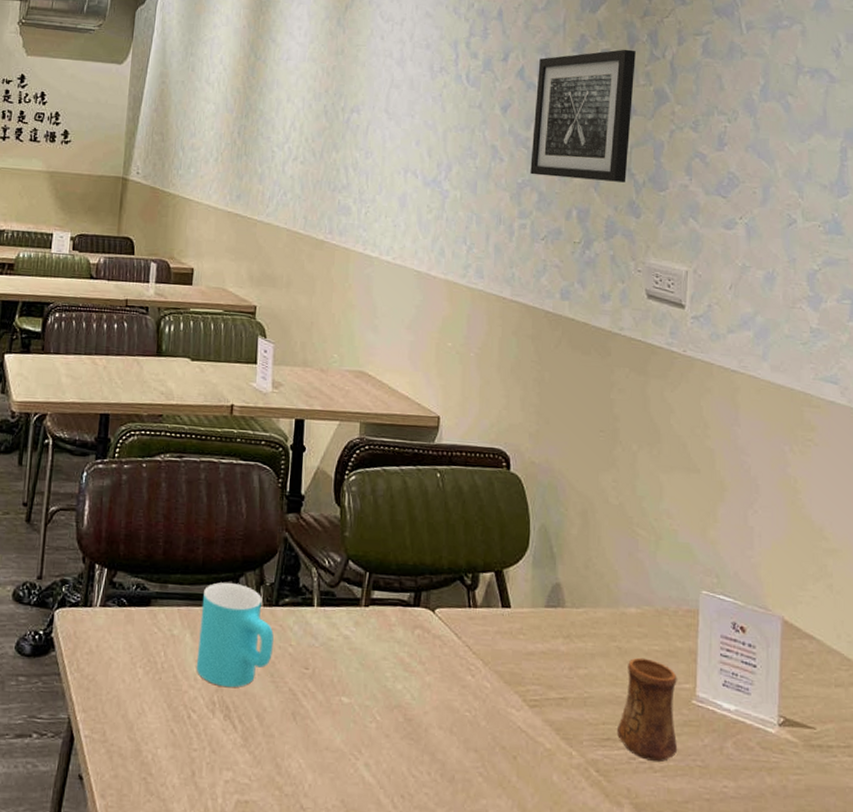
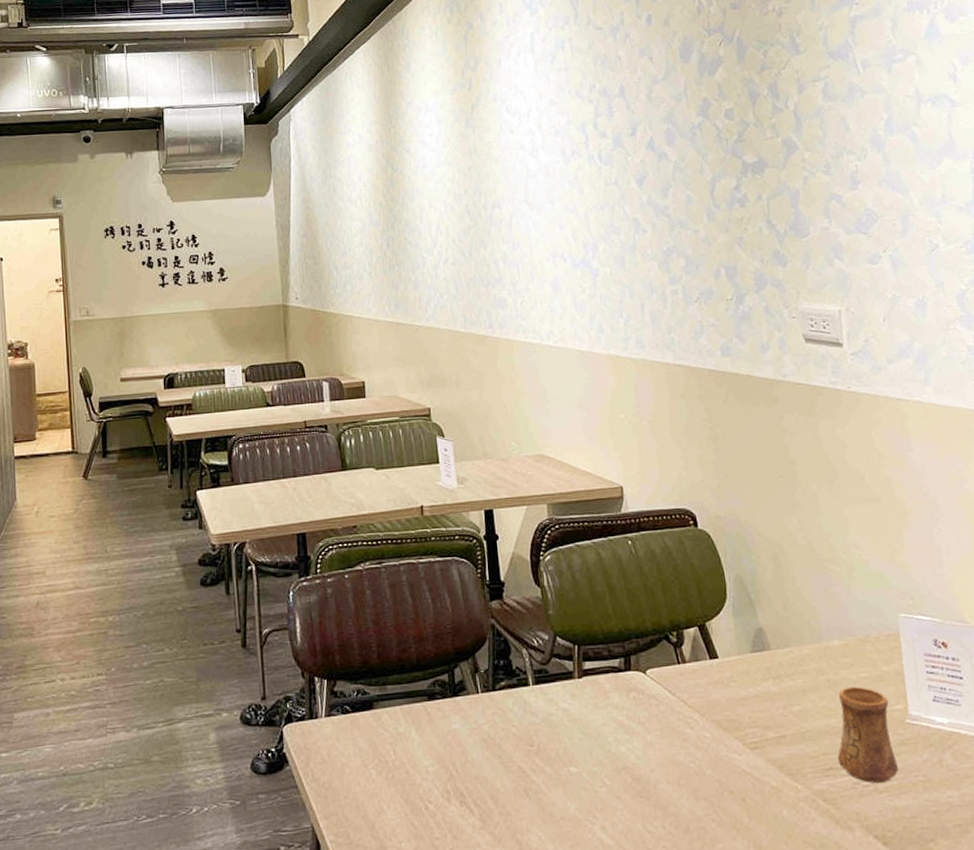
cup: present [196,582,274,688] -> none [422,675,497,775]
wall art: present [530,49,636,183] -> none [666,105,768,241]

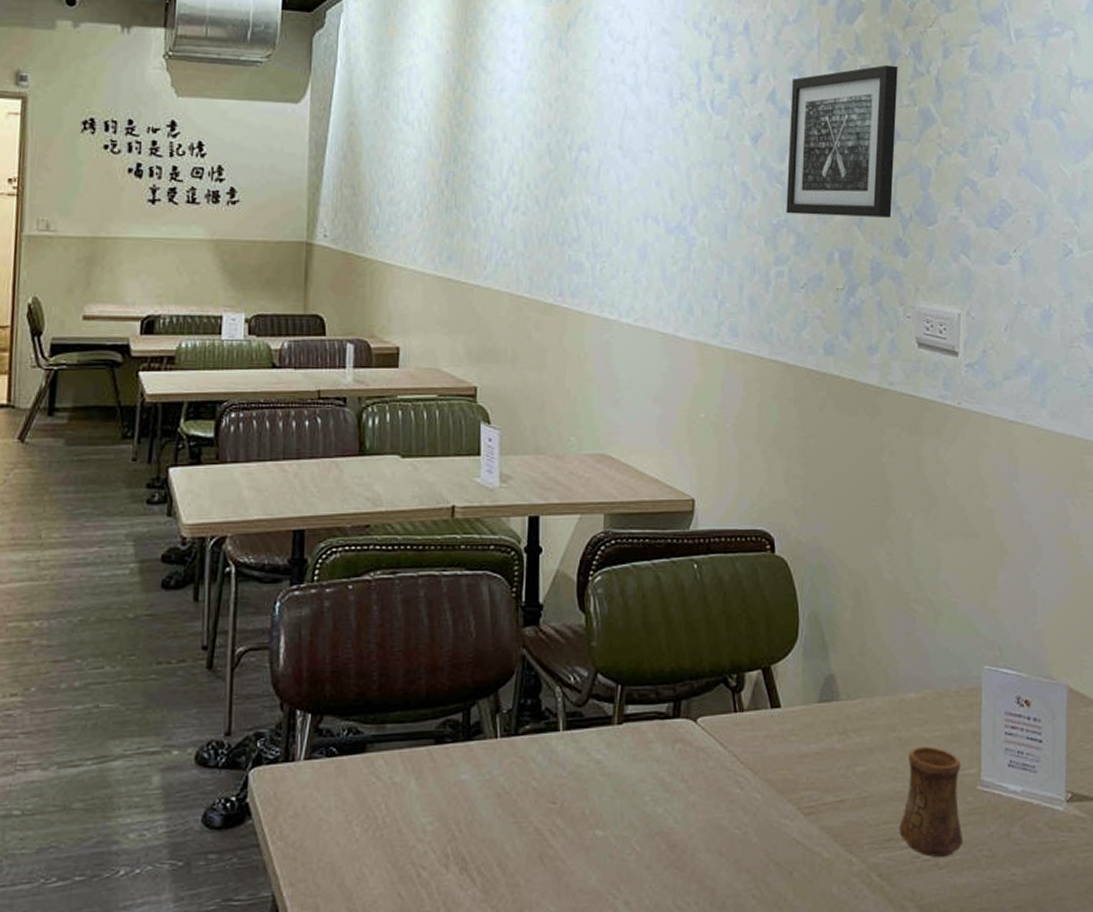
wall art: none [666,105,768,241] -> present [786,64,898,218]

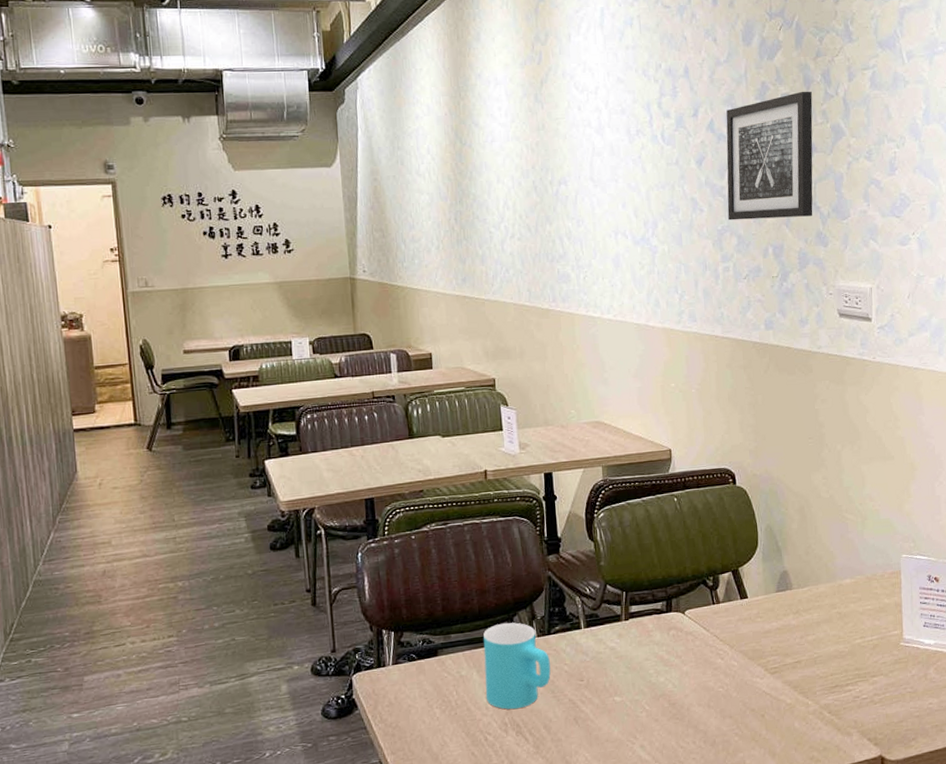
cup: none [424,714,514,836] -> present [483,622,551,710]
cup: present [898,746,964,858] -> none [842,617,892,696]

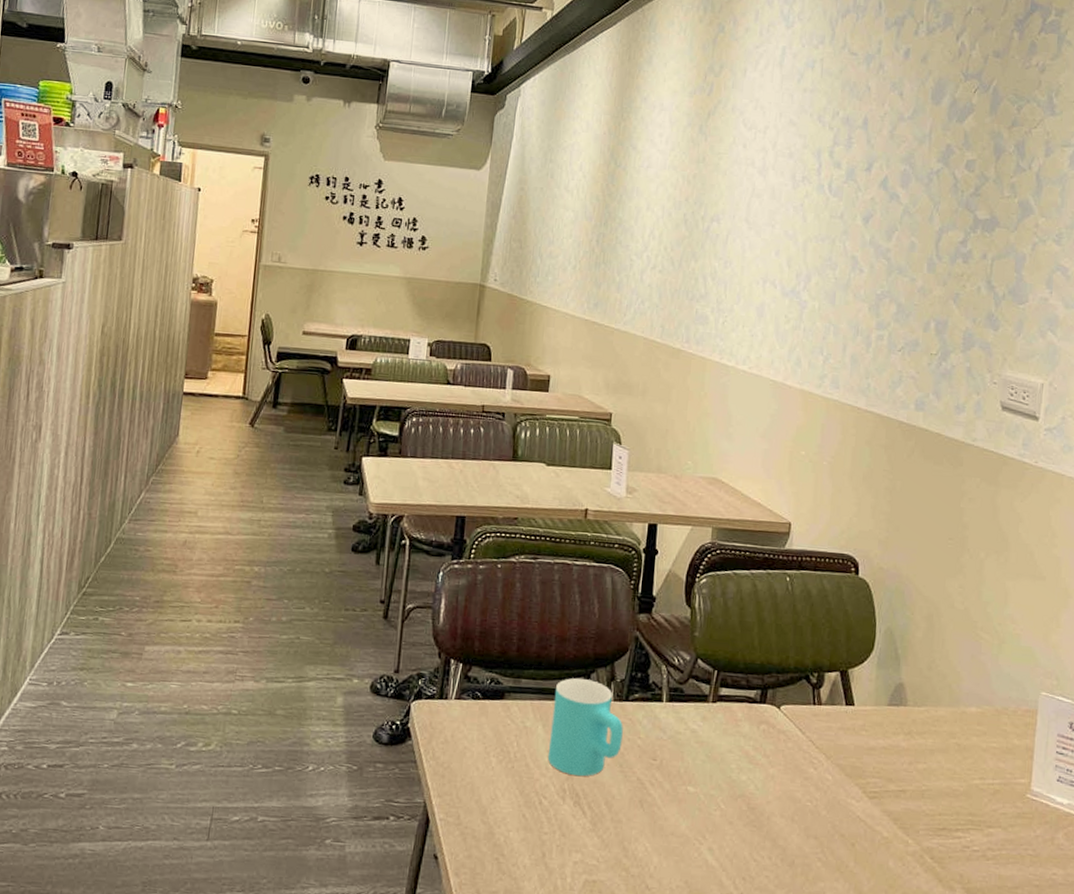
wall art: present [726,91,813,221] -> none [890,160,1002,295]

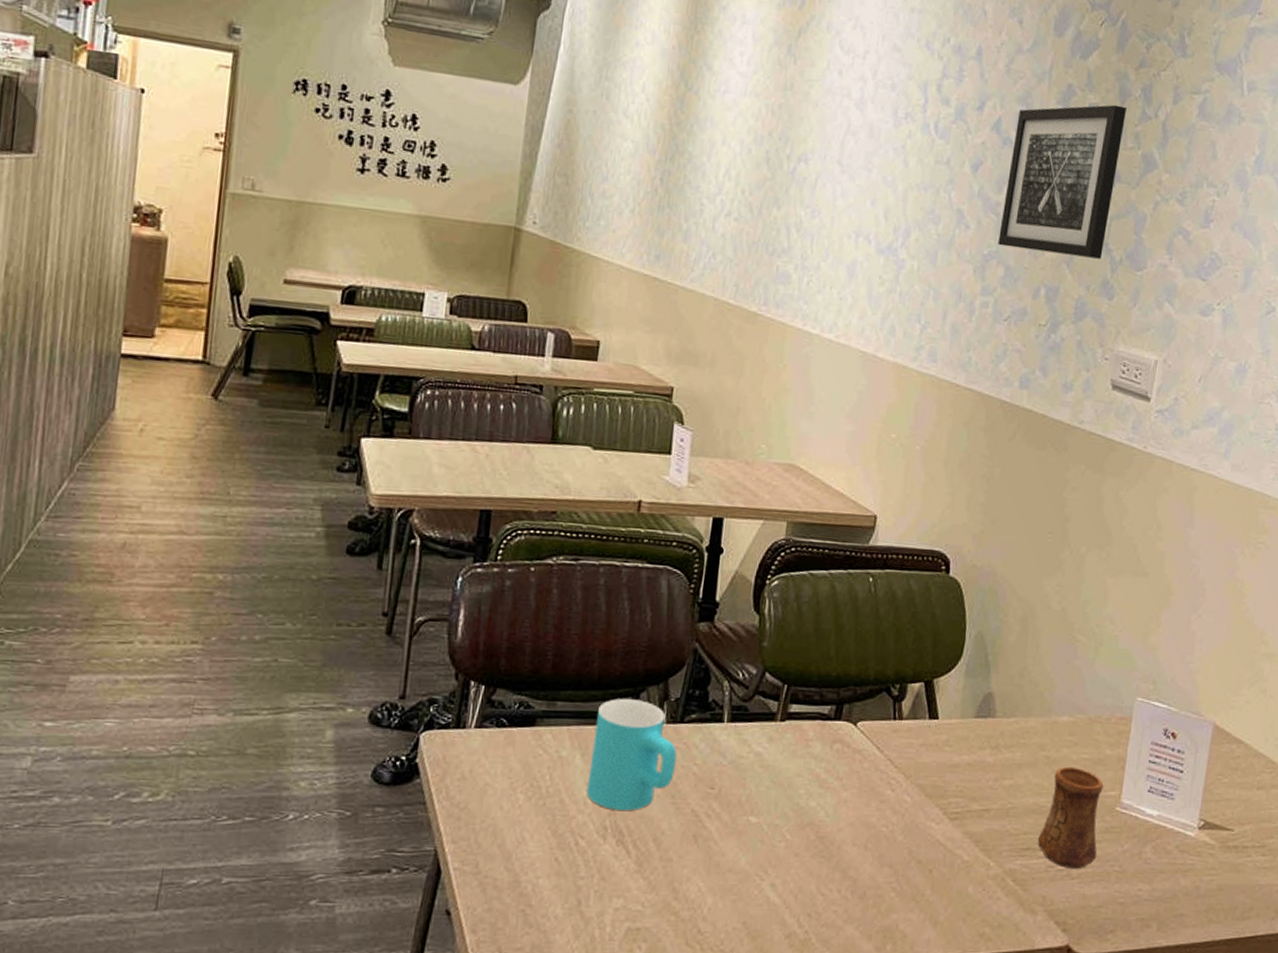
wall art: none [890,160,1002,295] -> present [998,104,1126,259]
cup: none [952,753,1013,851] -> present [1037,766,1104,870]

